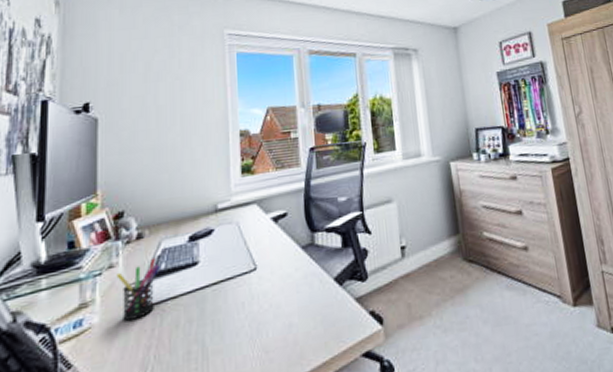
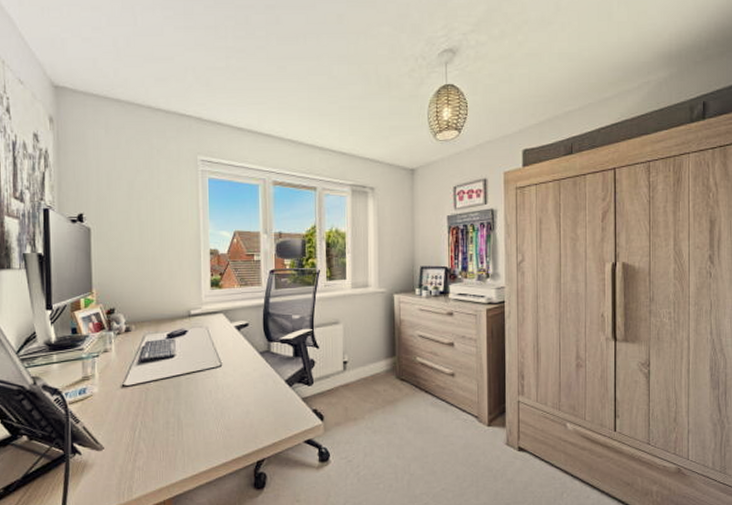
pen holder: present [116,257,160,321] -> none [110,348,145,393]

